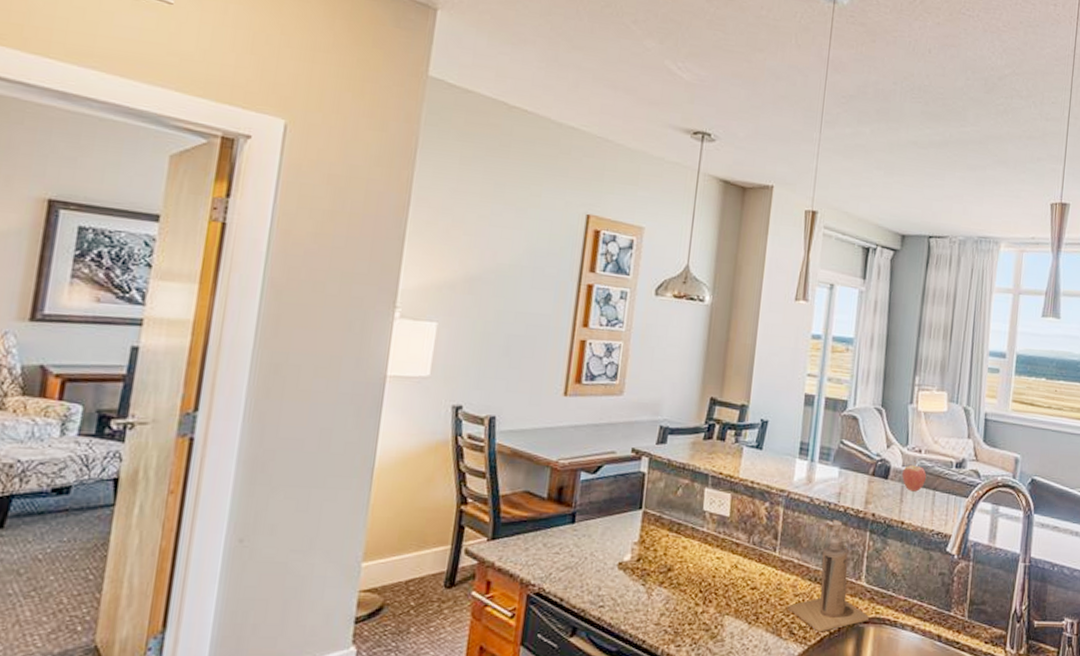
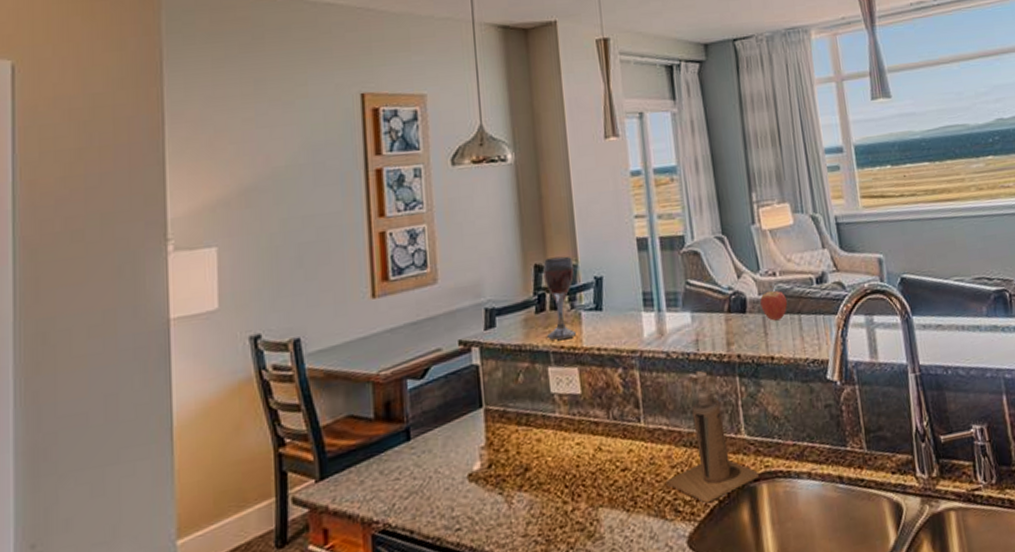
cup: none [708,394,746,467] -> present [543,256,576,340]

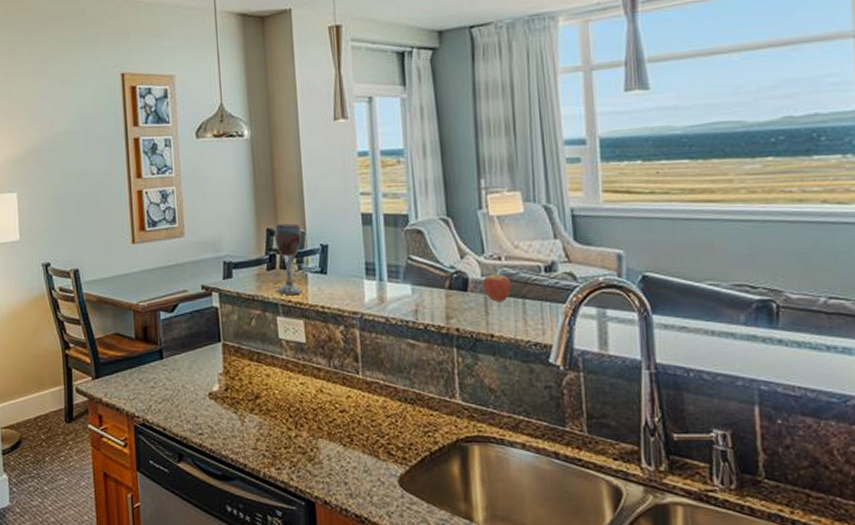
soap dispenser: present [665,370,760,504] -> none [380,337,472,453]

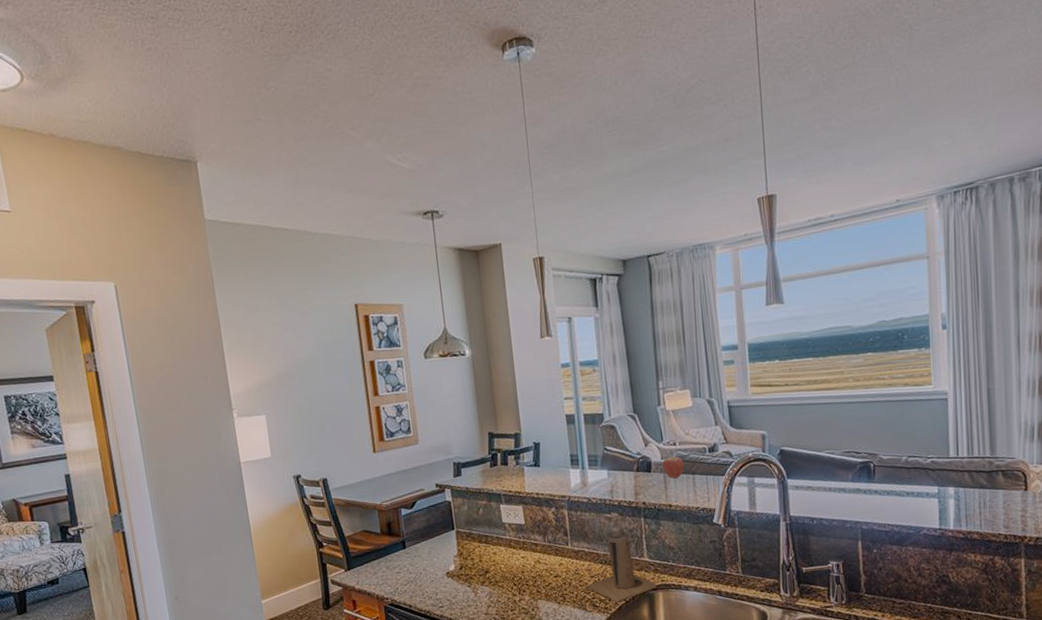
cup: present [274,223,303,295] -> none [495,426,520,486]
soap dispenser: none [380,337,472,453] -> present [586,512,657,603]

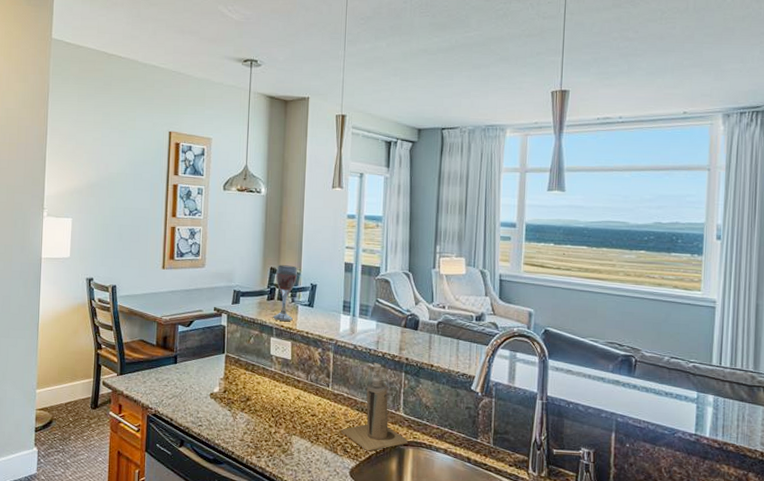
cup: none [495,426,520,486] -> present [272,265,298,321]
fruit: present [662,453,685,479] -> none [429,315,451,341]

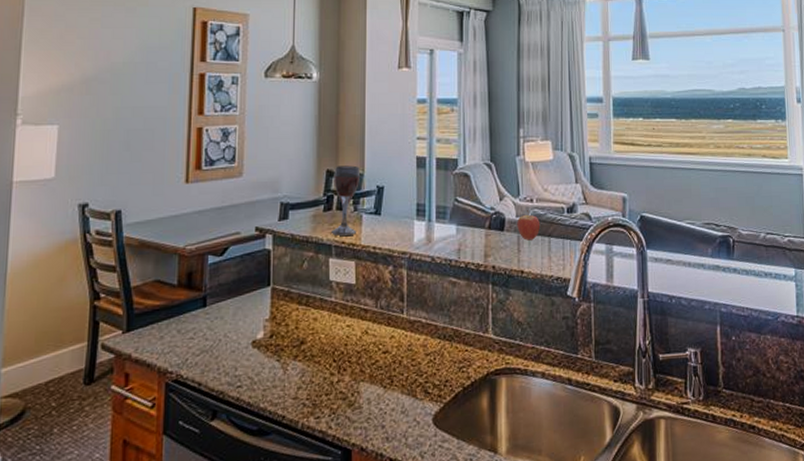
soap dispenser: present [340,362,409,451] -> none [419,275,501,389]
fruit: none [429,315,451,341] -> present [517,210,541,241]

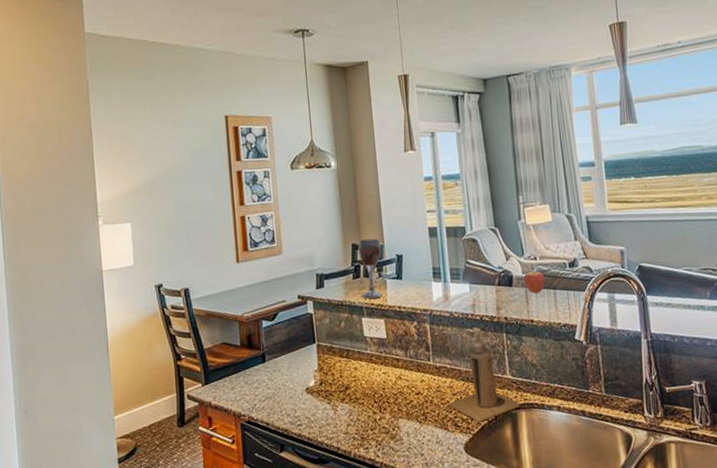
soap dispenser: none [419,275,501,389] -> present [448,326,520,422]

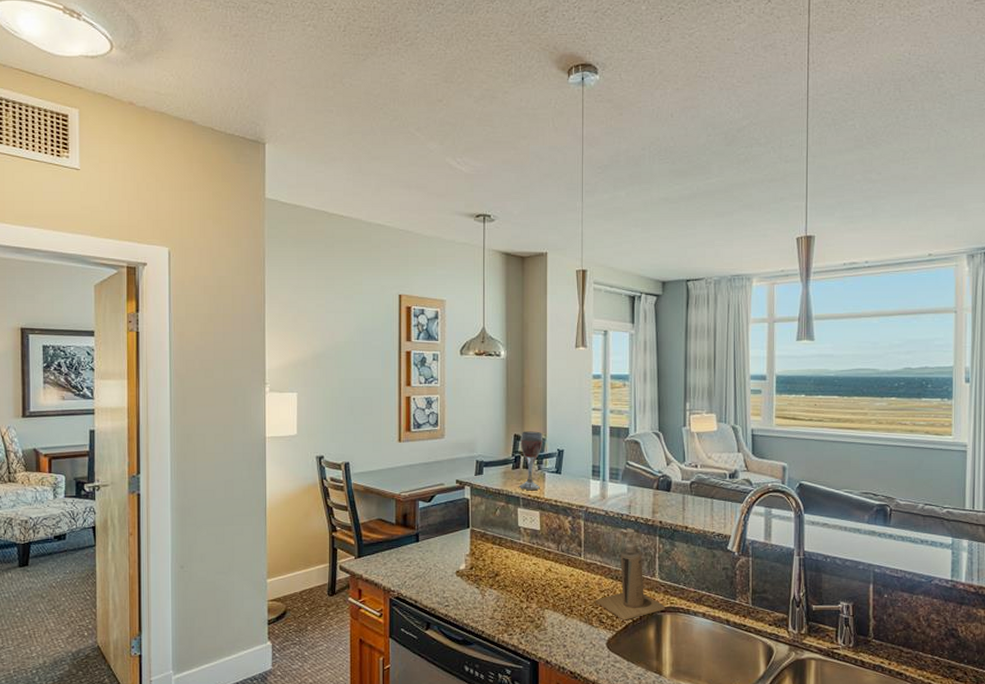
fruit: present [523,267,546,294] -> none [682,474,704,501]

